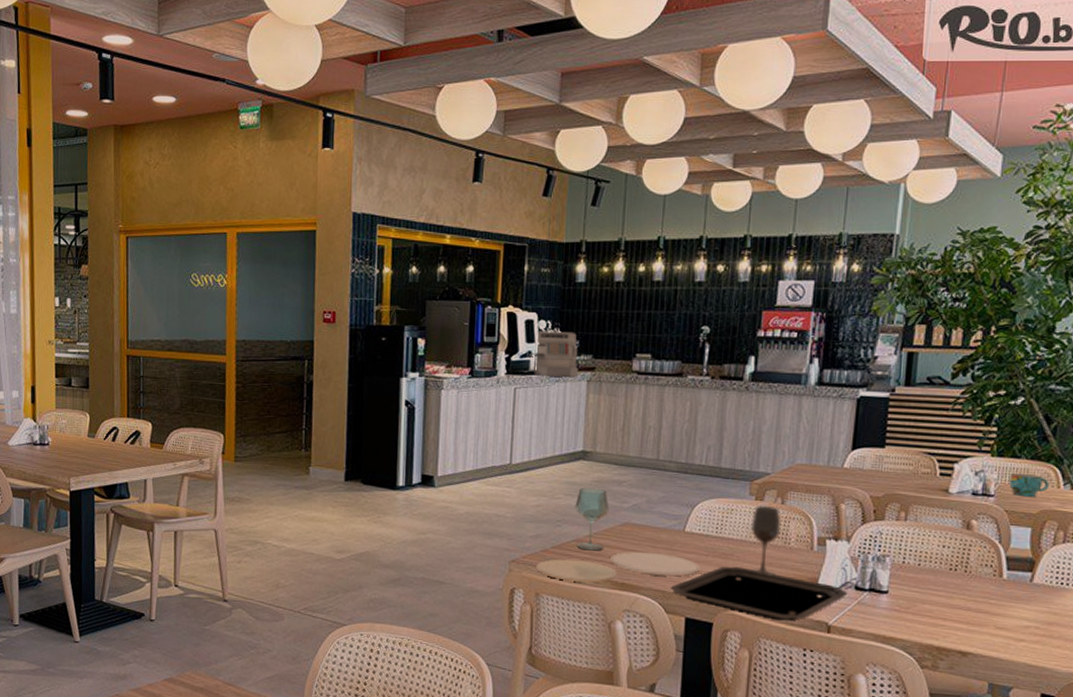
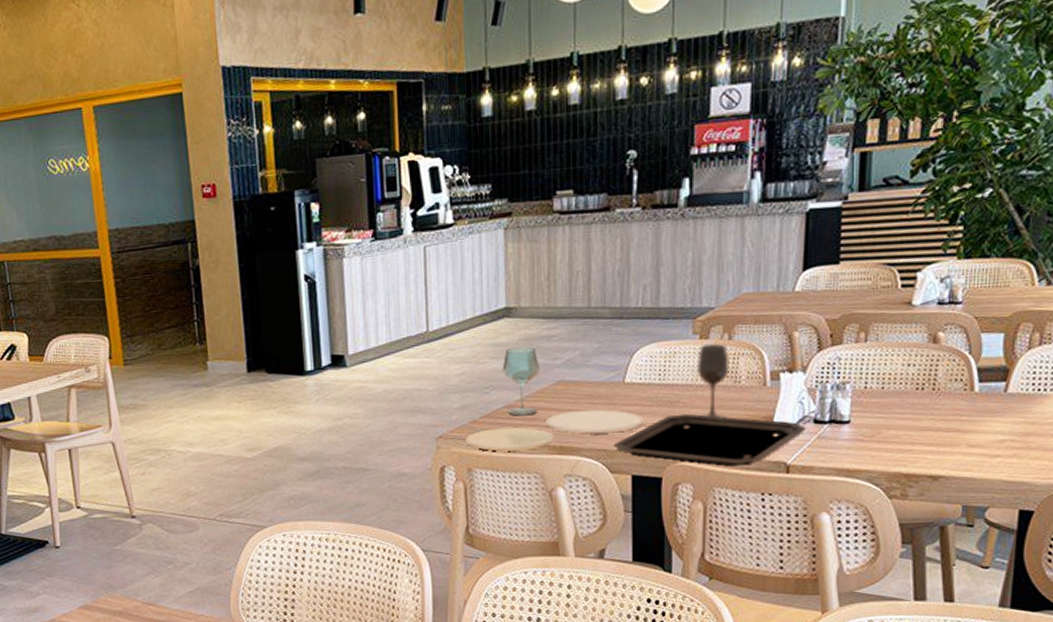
cash register: present [527,331,579,378] -> none [434,175,494,231]
cup: present [1009,473,1050,498] -> none [978,273,1023,301]

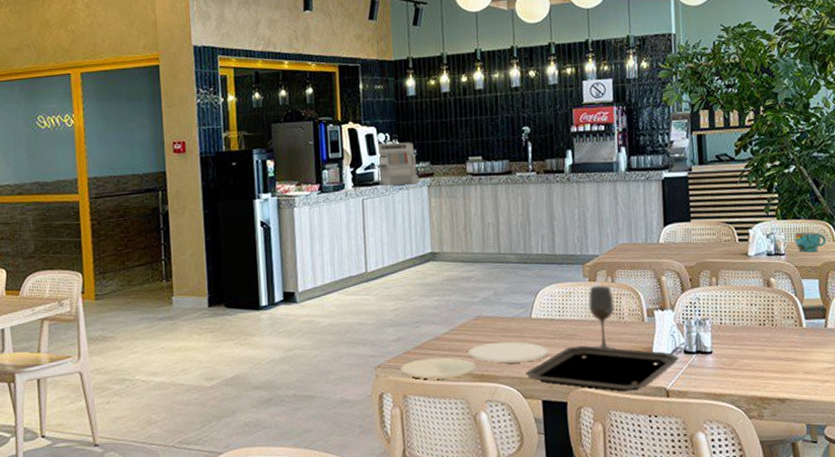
cash register: none [434,175,494,231] -> present [370,142,419,187]
wine glass: present [502,346,540,416] -> none [430,286,462,348]
cup: none [978,273,1023,301] -> present [794,232,827,253]

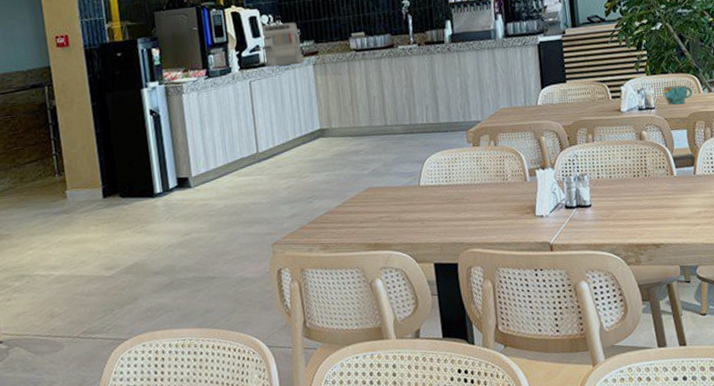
plate: present [401,357,476,380] -> none [297,229,369,252]
plate: present [467,341,549,364] -> none [360,209,438,232]
tray: present [525,345,679,392] -> none [416,208,561,249]
wine glass: present [588,286,616,350] -> none [473,149,501,210]

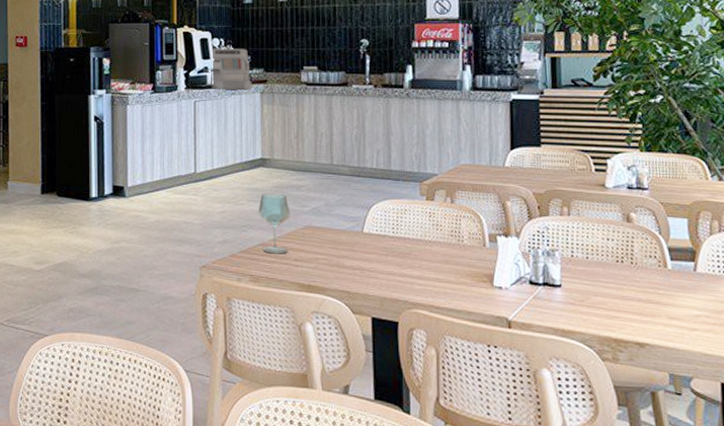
wine glass: none [321,161,353,220] -> present [258,193,291,254]
cup: present [663,85,693,105] -> none [660,167,698,190]

